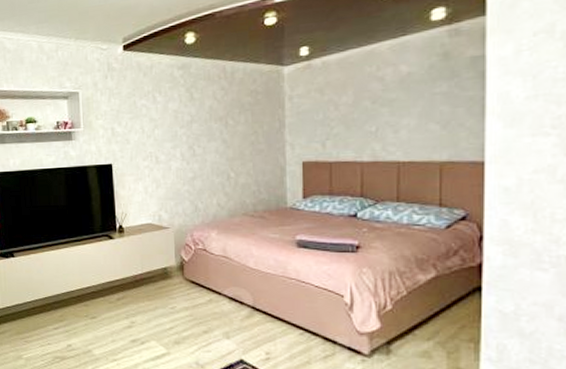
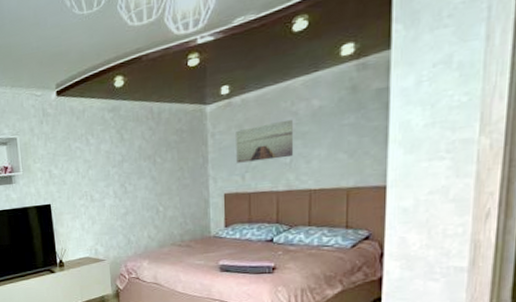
wall art: none [316,85,379,129] -> present [236,119,293,163]

